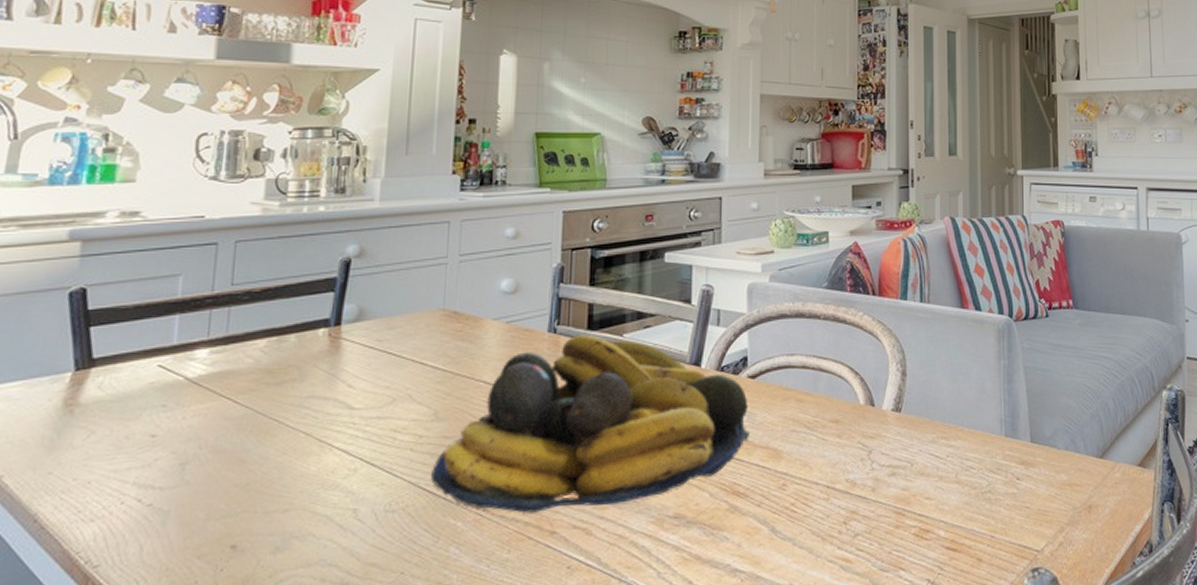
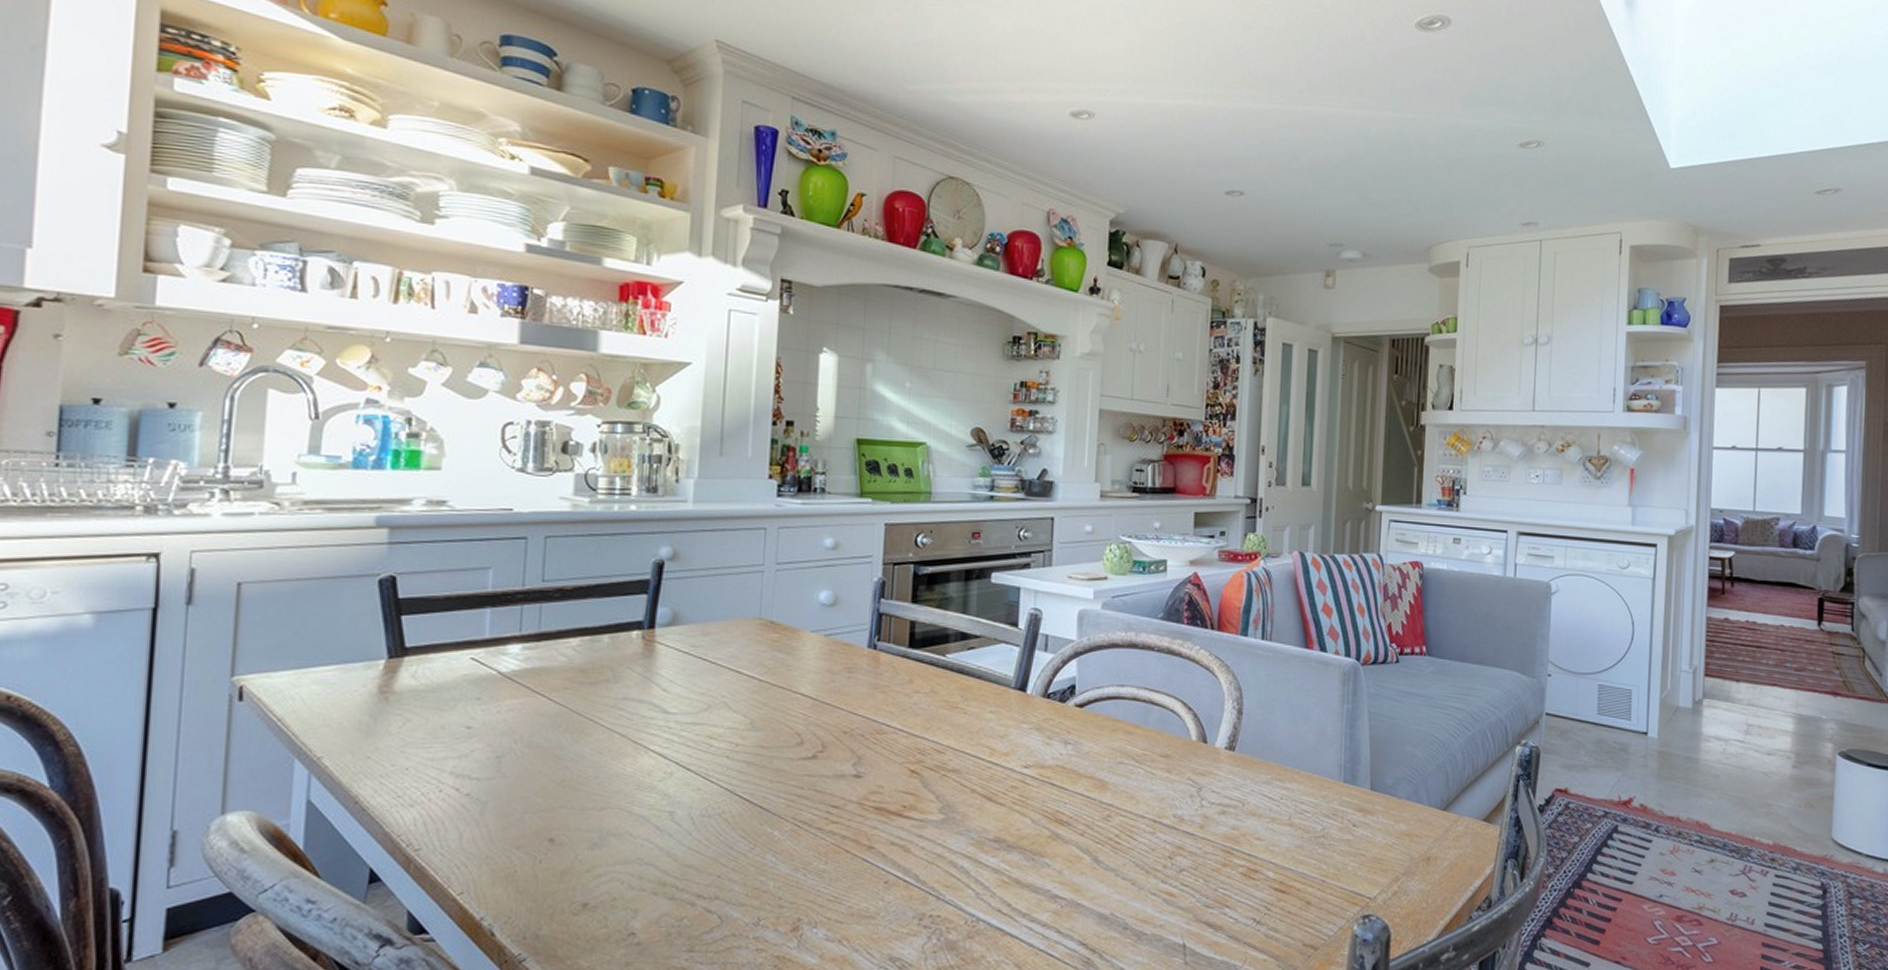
fruit bowl: present [431,334,749,513] -> none [748,652,1075,827]

